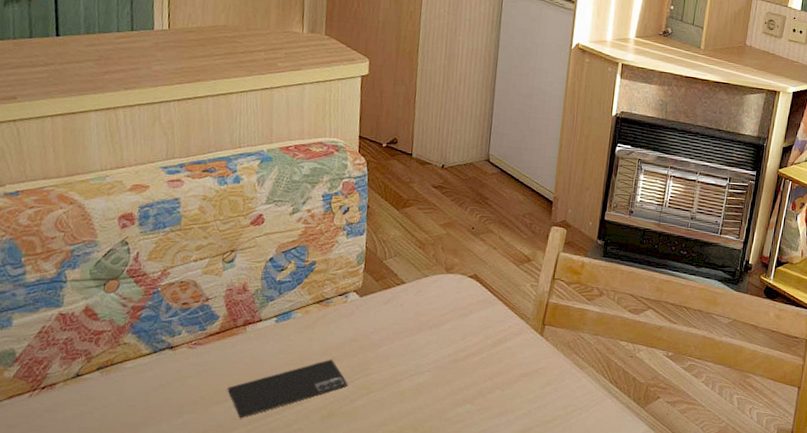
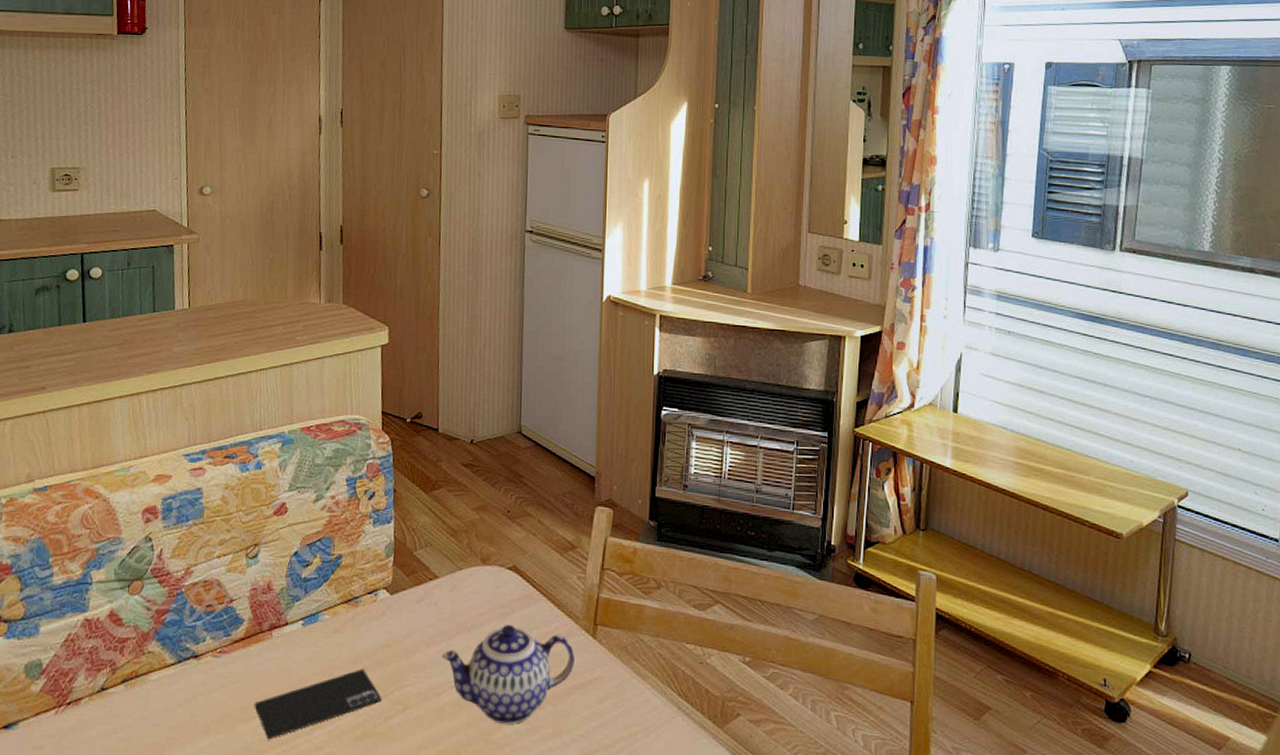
teapot: none [404,324,524,405] -> present [441,625,575,724]

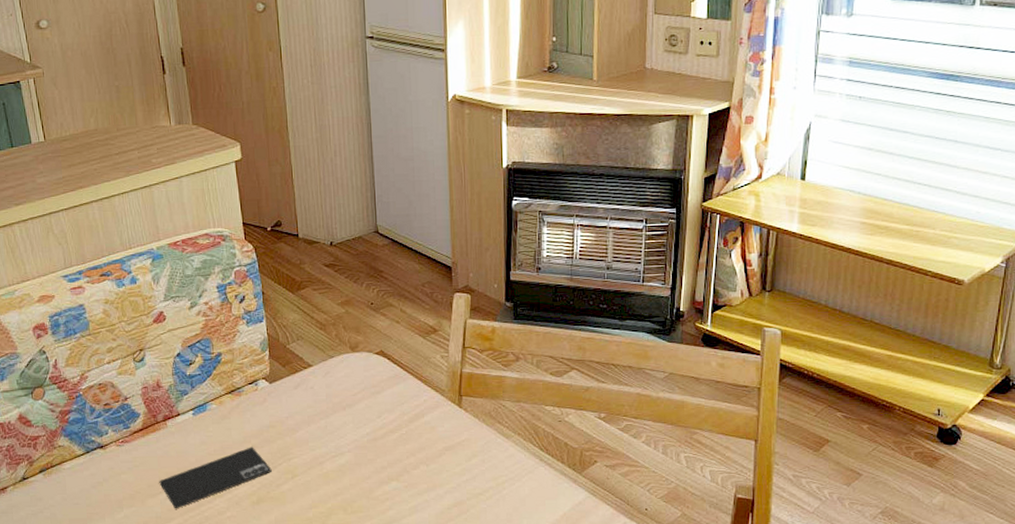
teapot: present [441,625,575,724] -> none [321,402,443,483]

